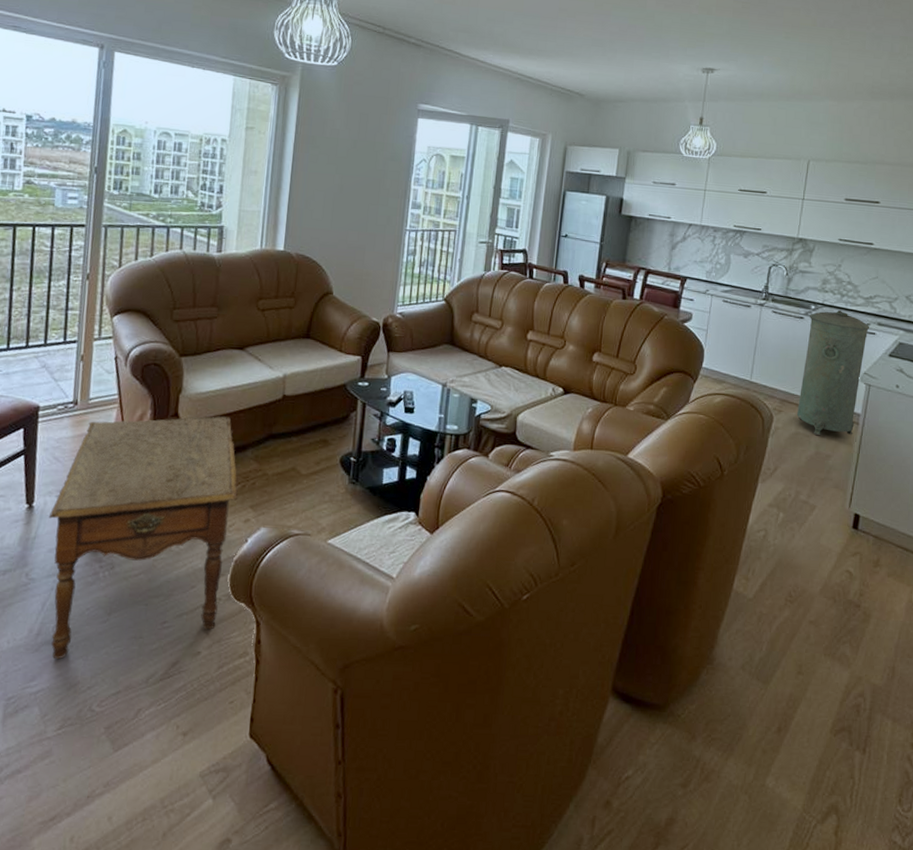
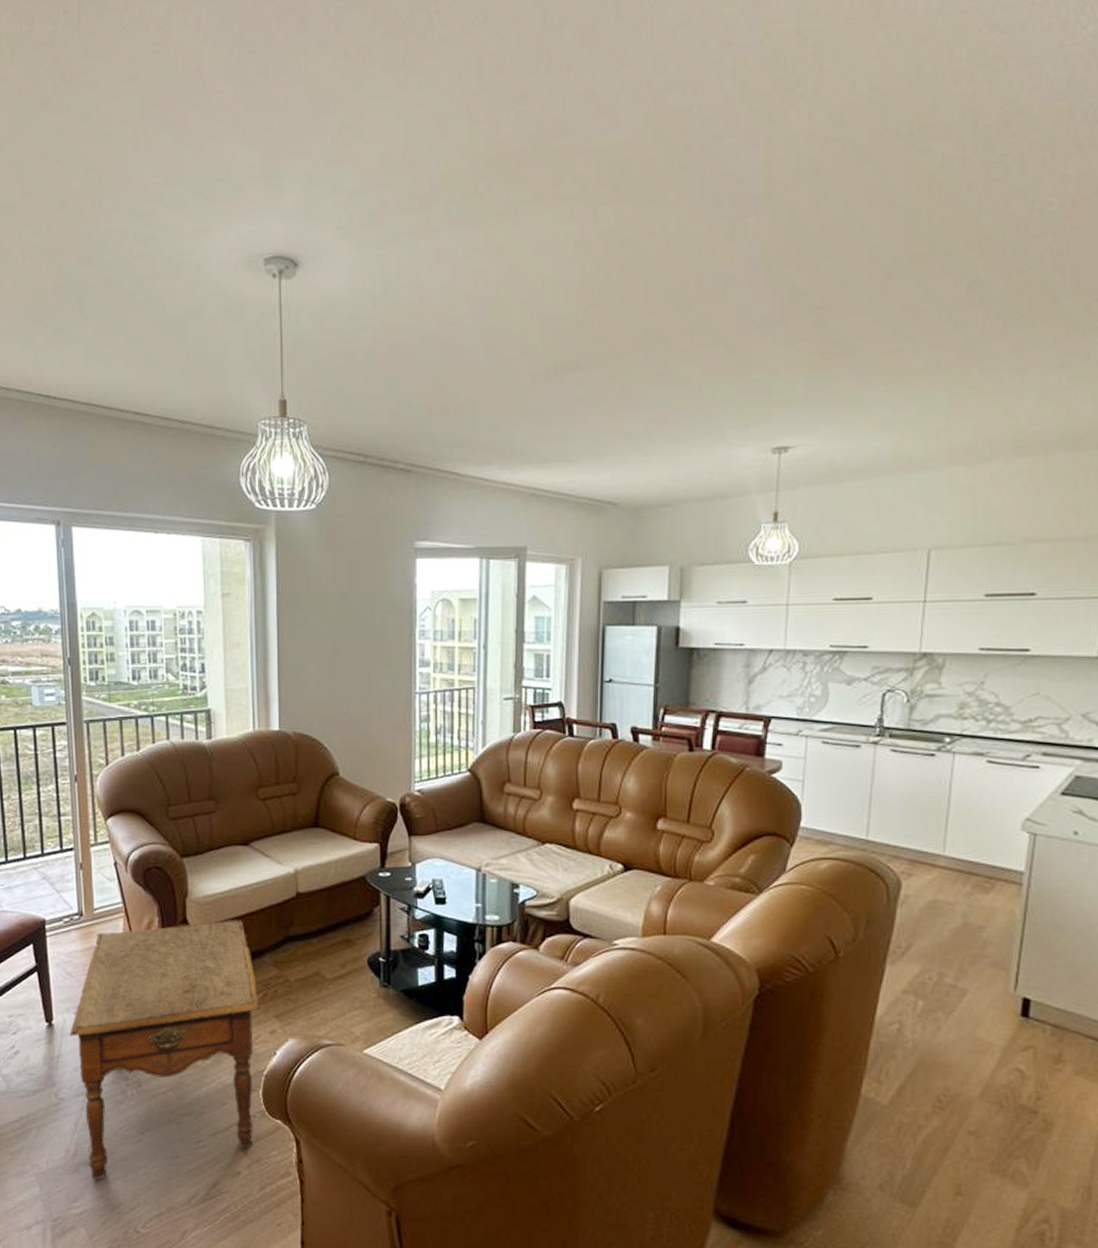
trash can: present [796,310,870,436] -> none [933,740,1031,903]

